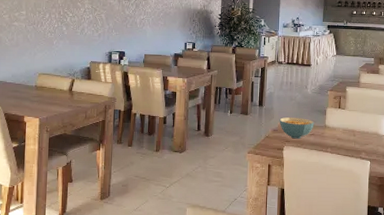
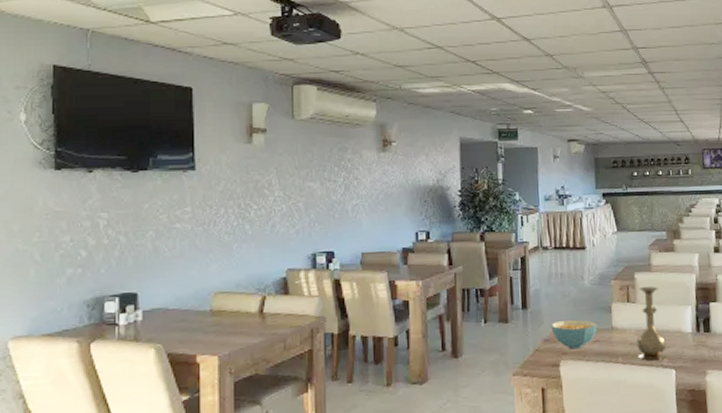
vase: none [343,98,365,153] -> present [636,286,667,361]

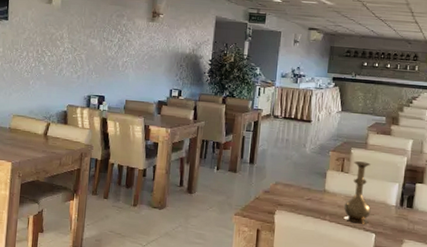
cereal bowl: present [551,320,598,350] -> none [271,178,312,203]

